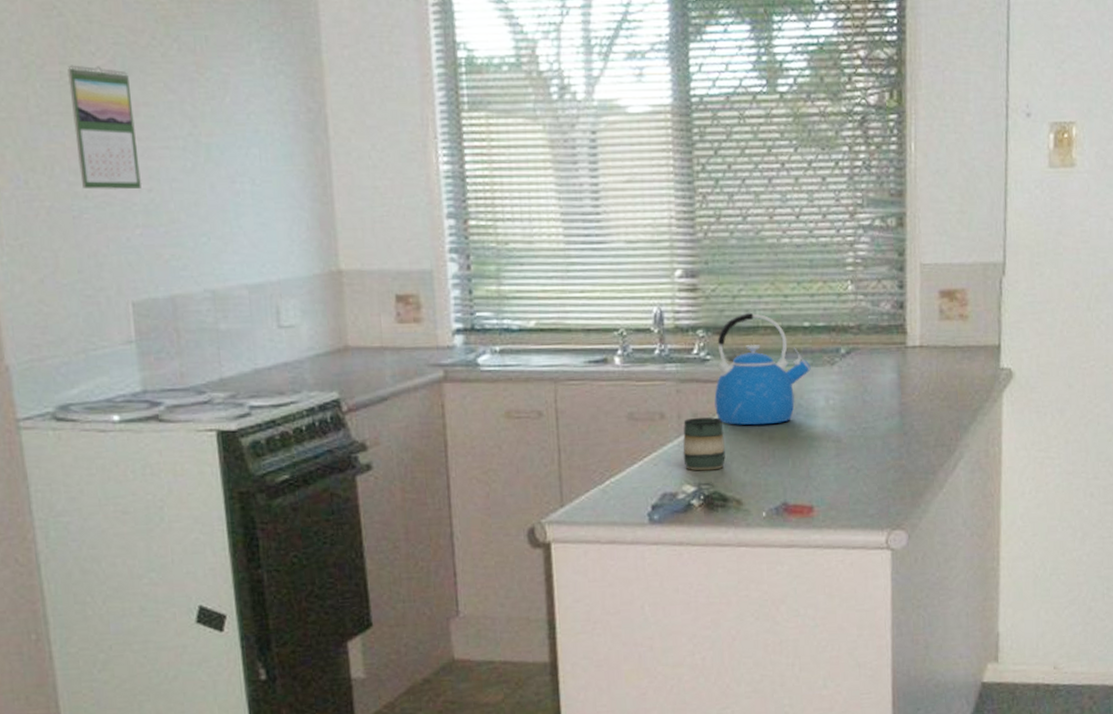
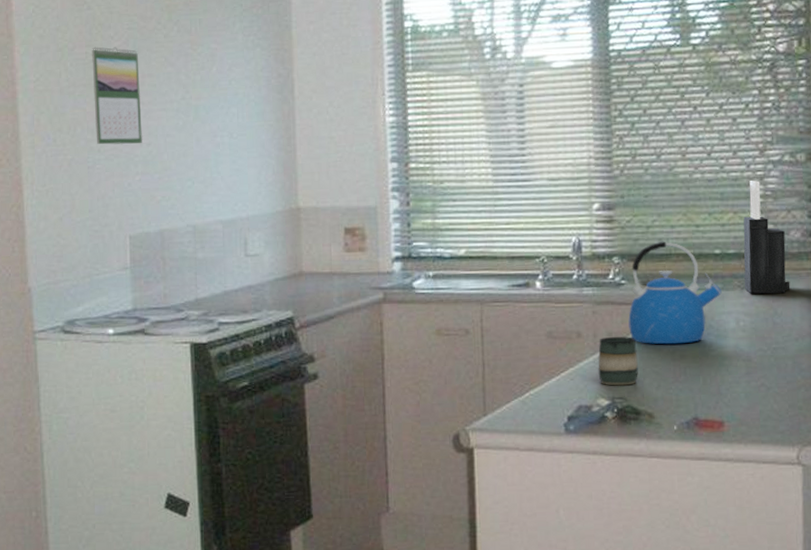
knife block: none [833,247,881,370] -> present [743,180,791,294]

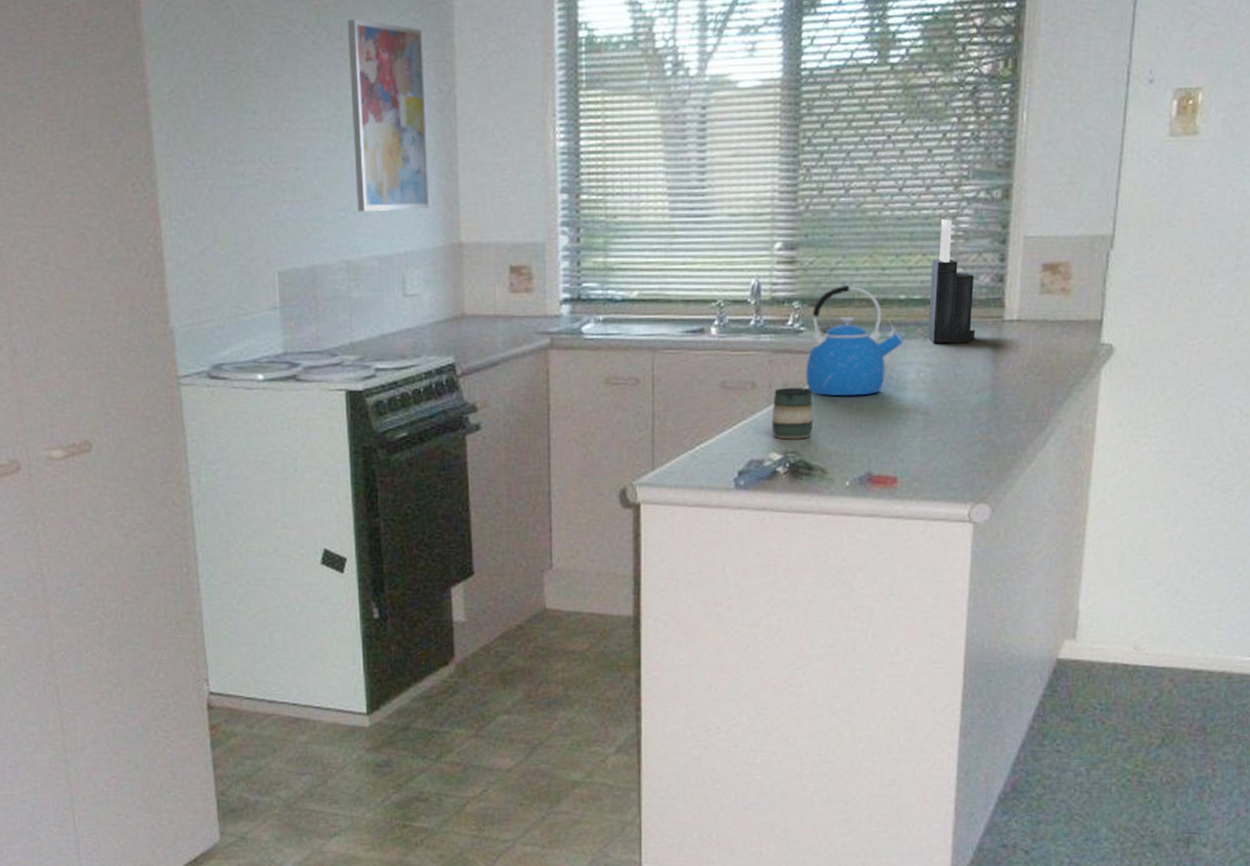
calendar: present [92,47,142,145] -> none [231,54,290,169]
wall art: none [195,15,269,181] -> present [347,18,429,212]

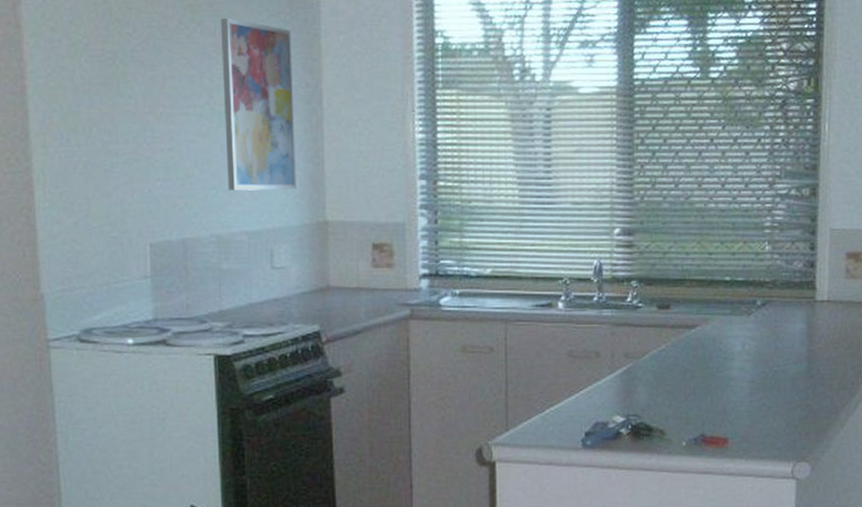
mug: present [772,388,813,440] -> none [614,357,652,404]
kettle: present [806,284,904,396] -> none [644,267,730,366]
knife block: present [927,219,975,343] -> none [750,212,792,320]

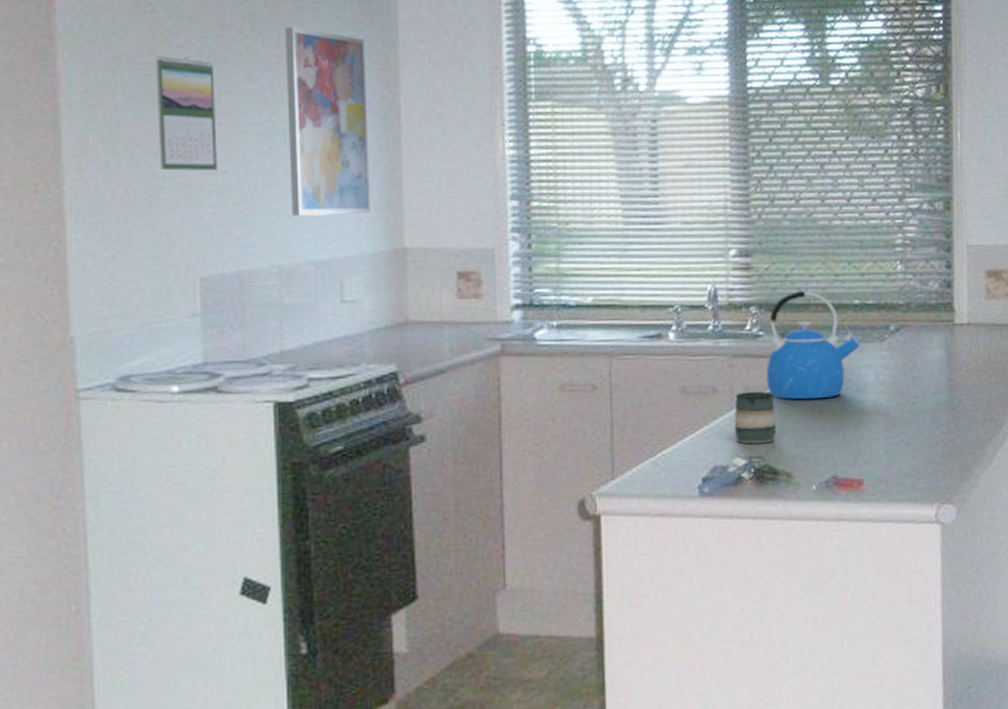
calendar: none [108,44,163,149] -> present [156,56,217,171]
mug: none [614,357,652,404] -> present [734,391,776,444]
kettle: none [644,267,730,366] -> present [766,290,861,400]

